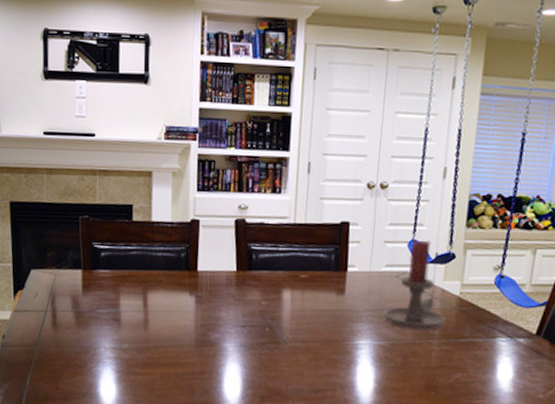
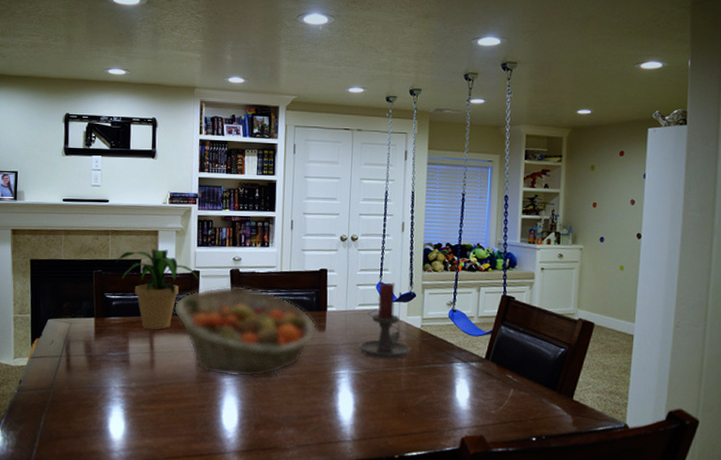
potted plant: none [104,192,201,286] -> present [115,249,201,329]
fruit basket: none [170,238,336,344] -> present [174,286,318,377]

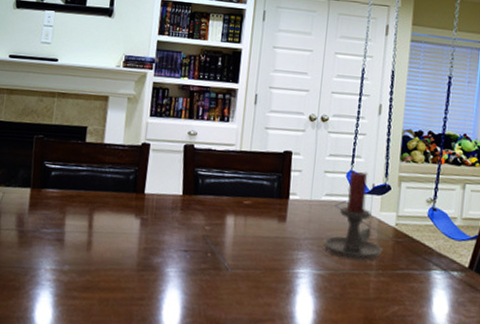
potted plant: present [115,249,201,329] -> none [59,116,150,207]
fruit basket: present [174,286,318,377] -> none [118,162,278,270]

